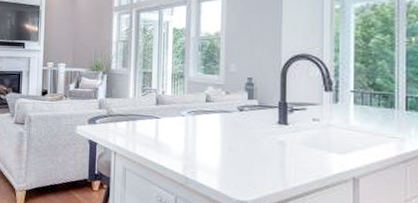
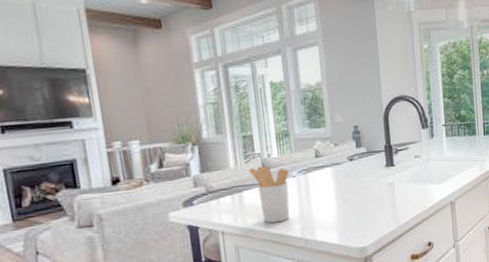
utensil holder: none [144,100,179,156] -> present [248,165,290,224]

